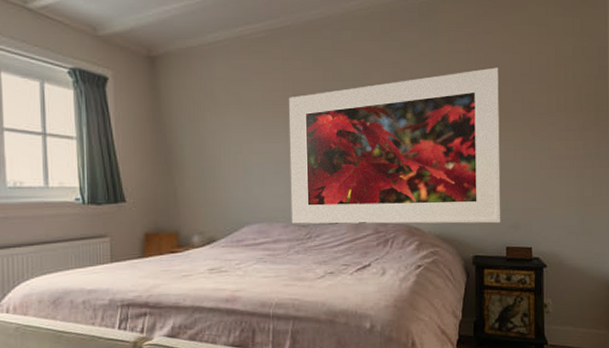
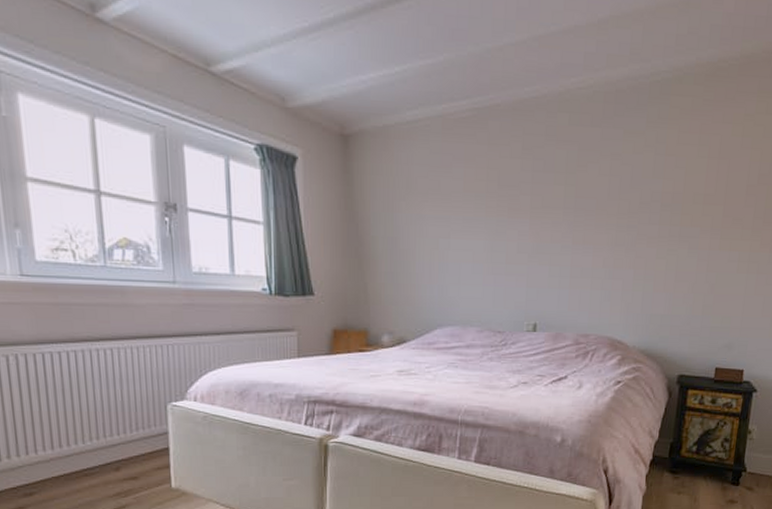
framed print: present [289,67,501,224] -> none [486,164,733,342]

